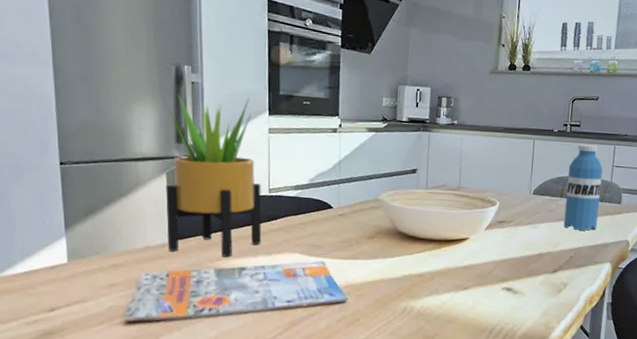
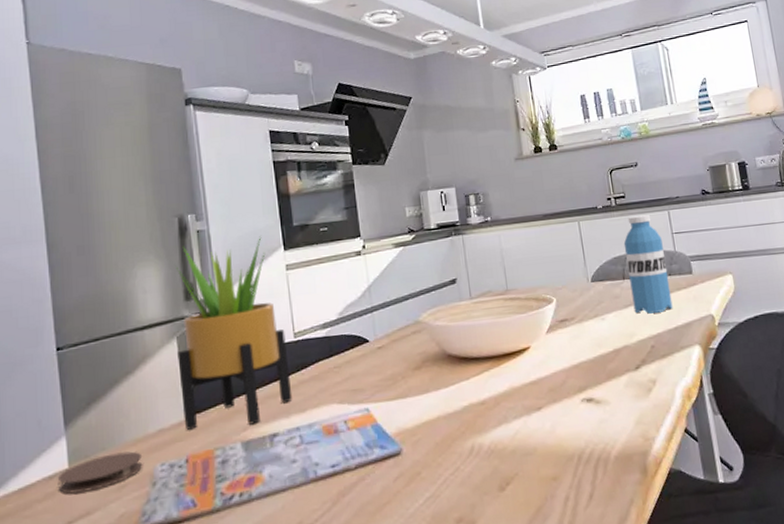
coaster: none [58,258,131,284] -> present [57,451,143,494]

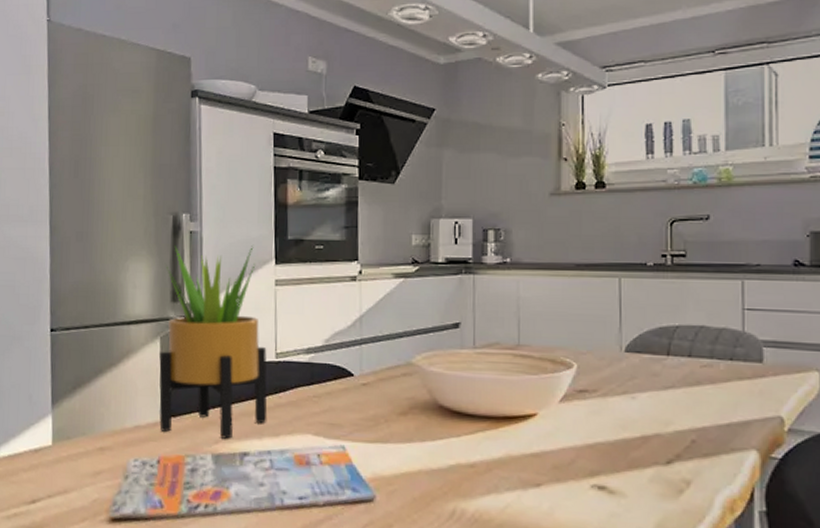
coaster: present [57,451,143,494] -> none [42,440,118,471]
water bottle: present [623,214,673,314] -> none [674,280,729,403]

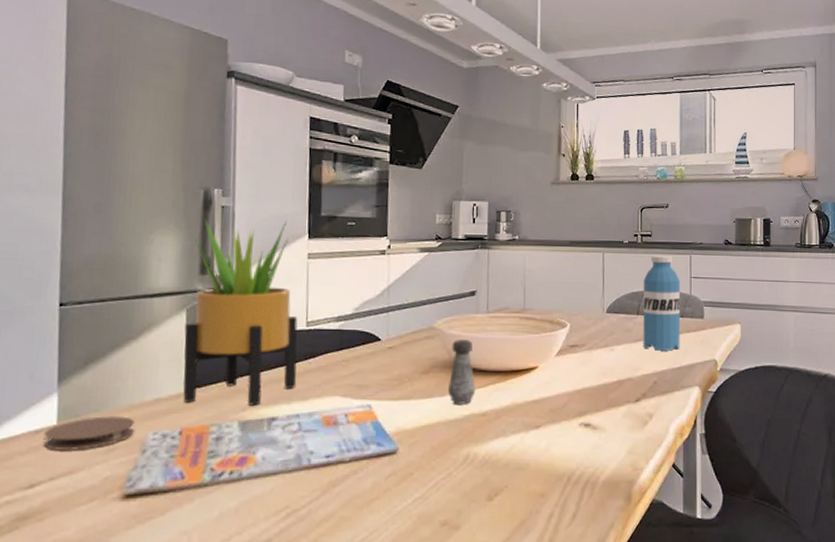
coaster: none [42,440,118,471] -> present [44,416,135,450]
salt shaker: none [429,378,462,453] -> present [447,340,476,404]
water bottle: none [674,280,729,403] -> present [643,255,681,351]

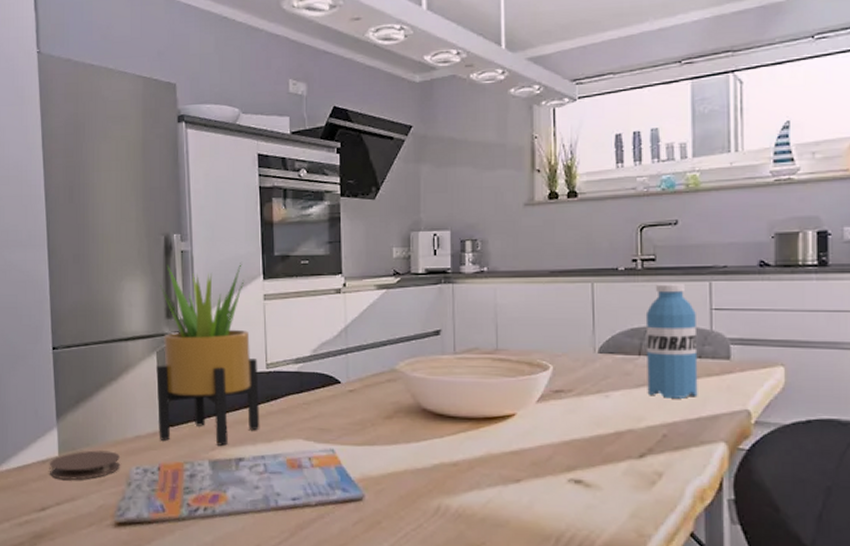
salt shaker: present [447,340,476,404] -> none [413,383,445,453]

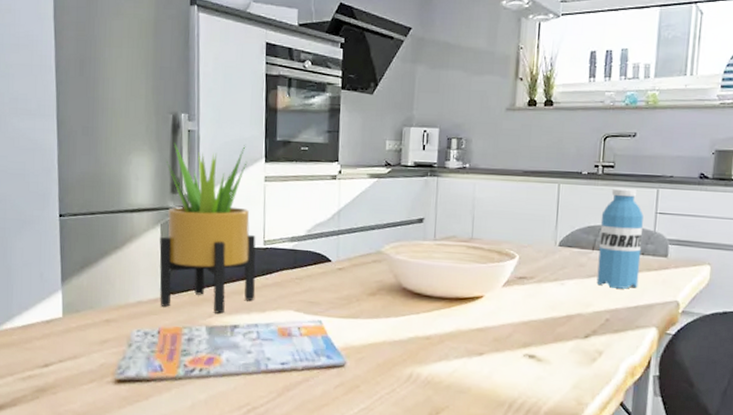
coaster: present [49,450,121,480] -> none [53,313,123,340]

